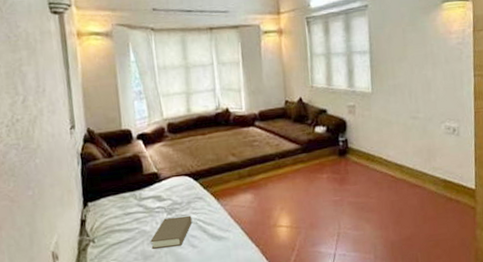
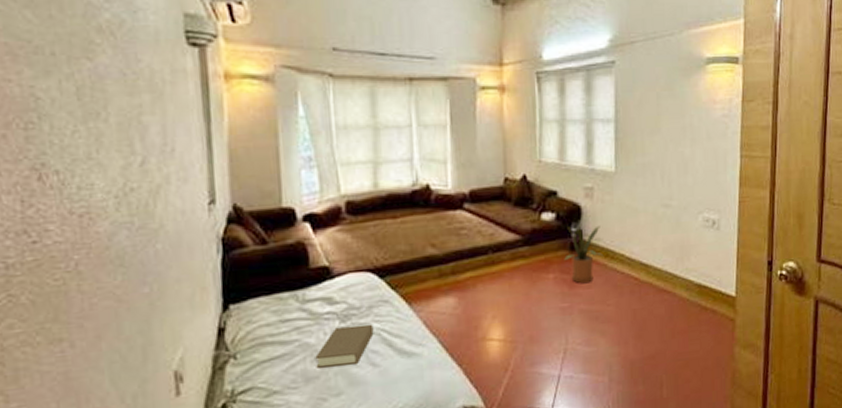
house plant: none [334,134,365,182] -> present [564,224,603,284]

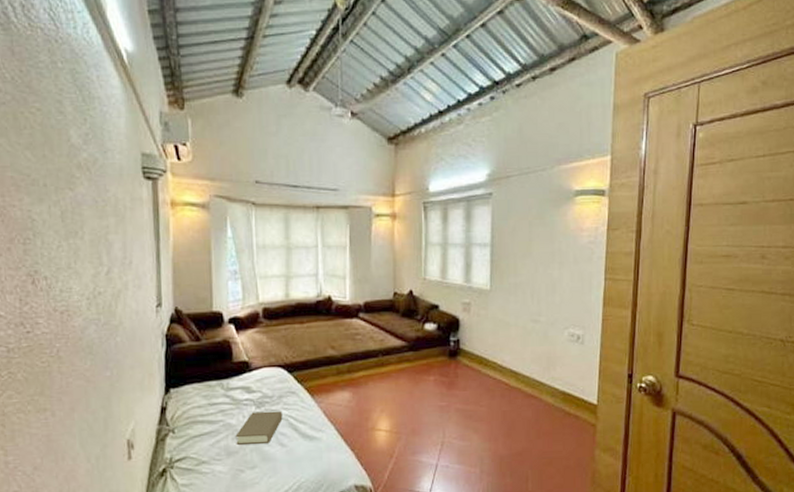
house plant: present [564,224,603,284] -> none [443,334,478,386]

